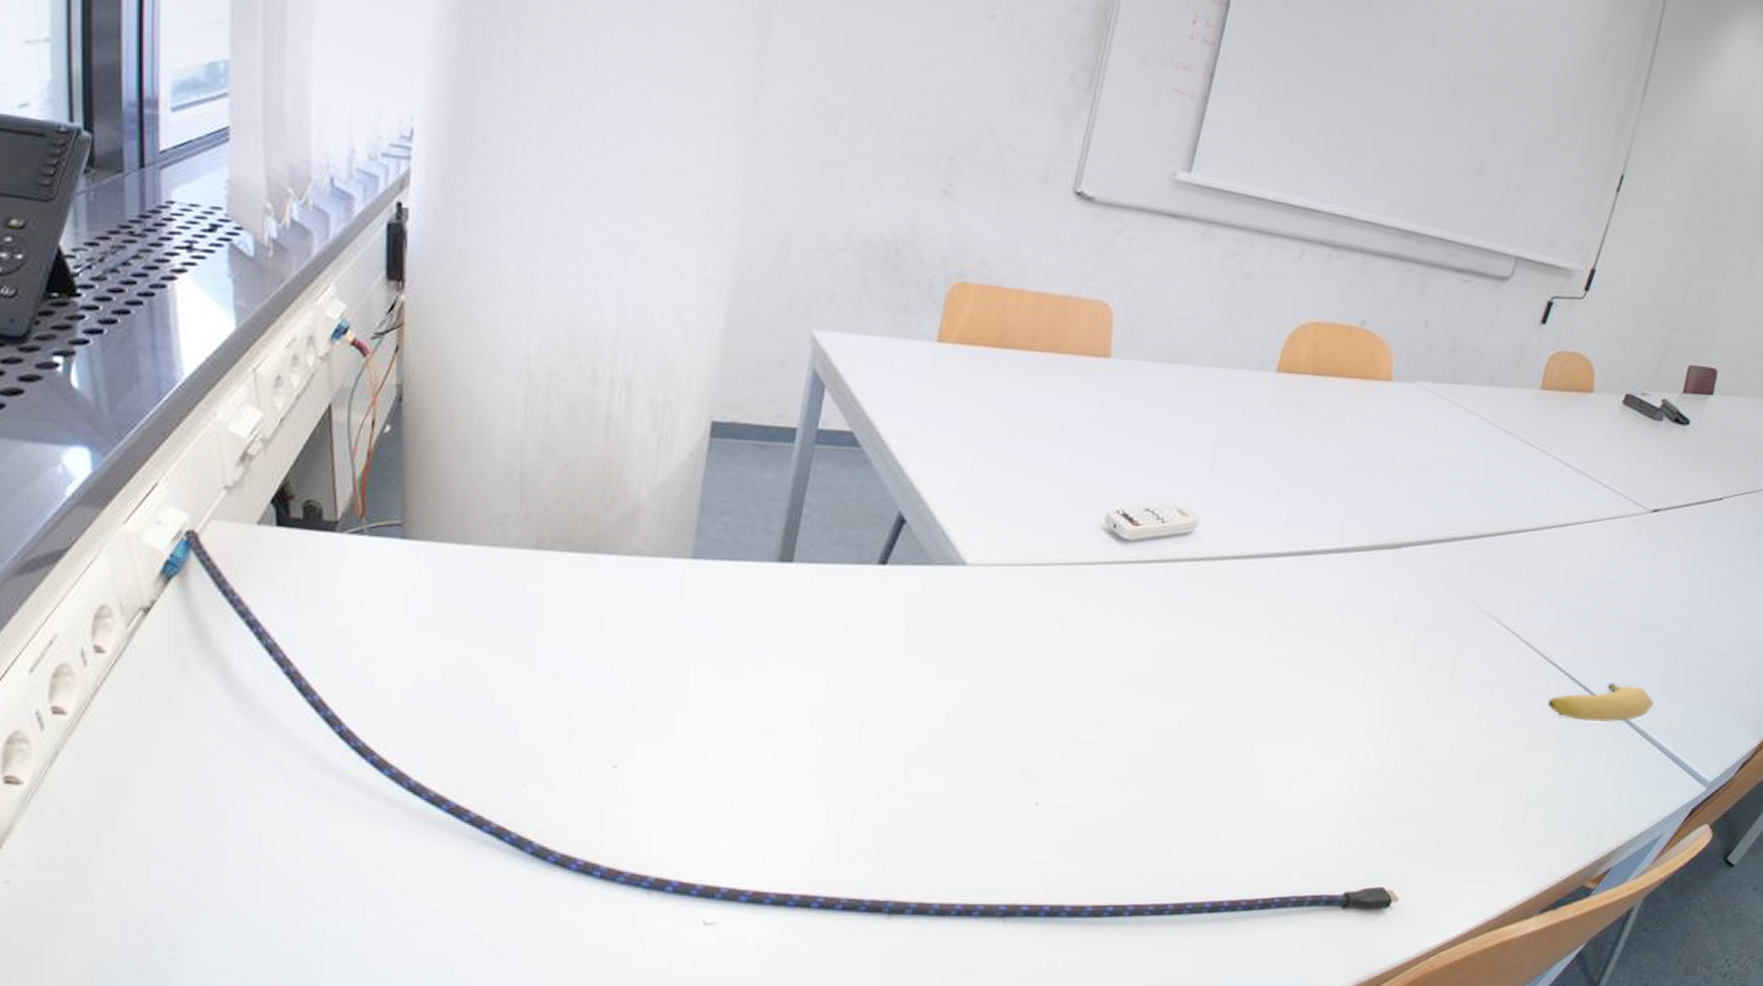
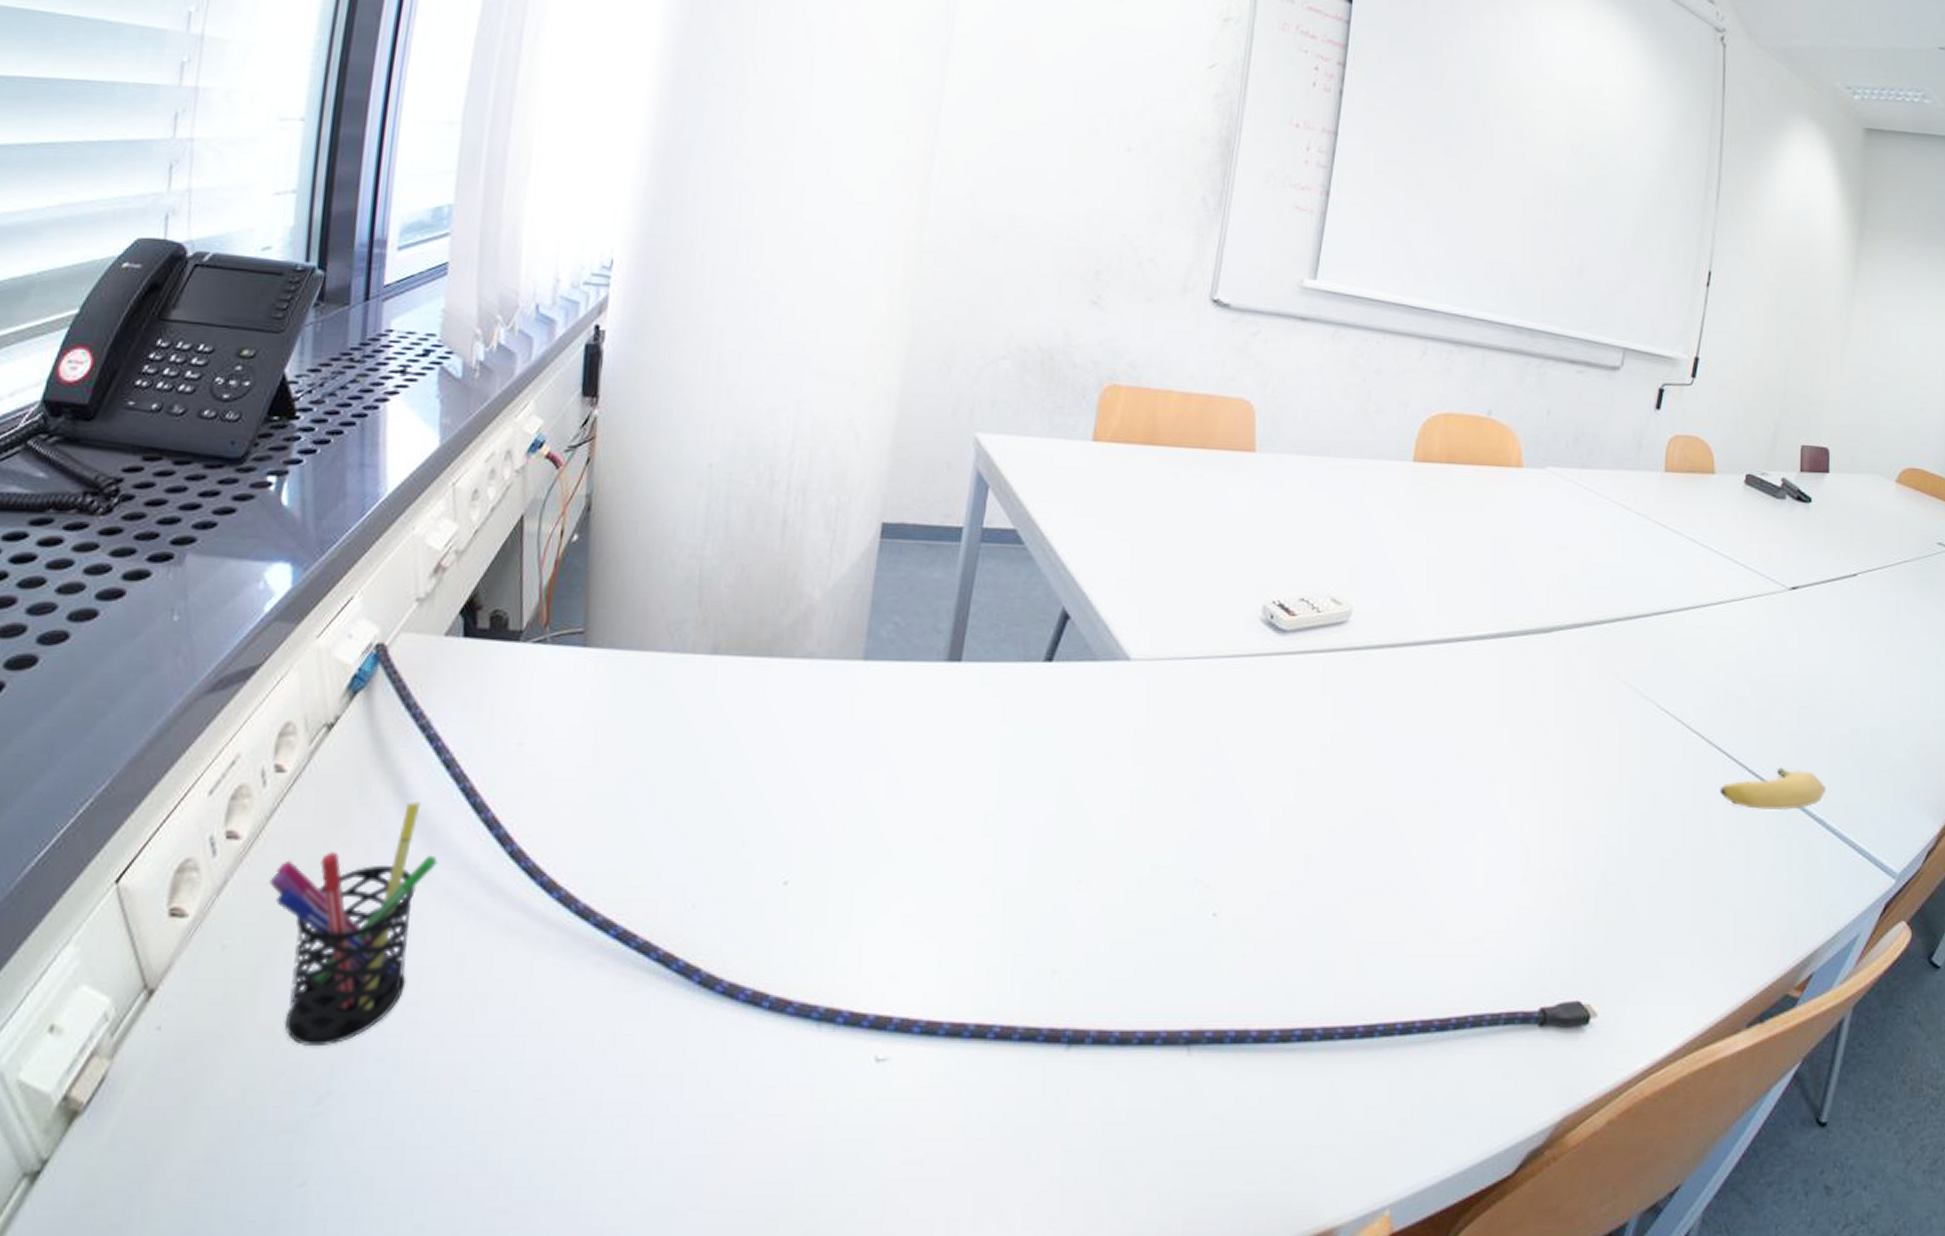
pen holder: none [100,682,267,900] -> present [269,801,437,1045]

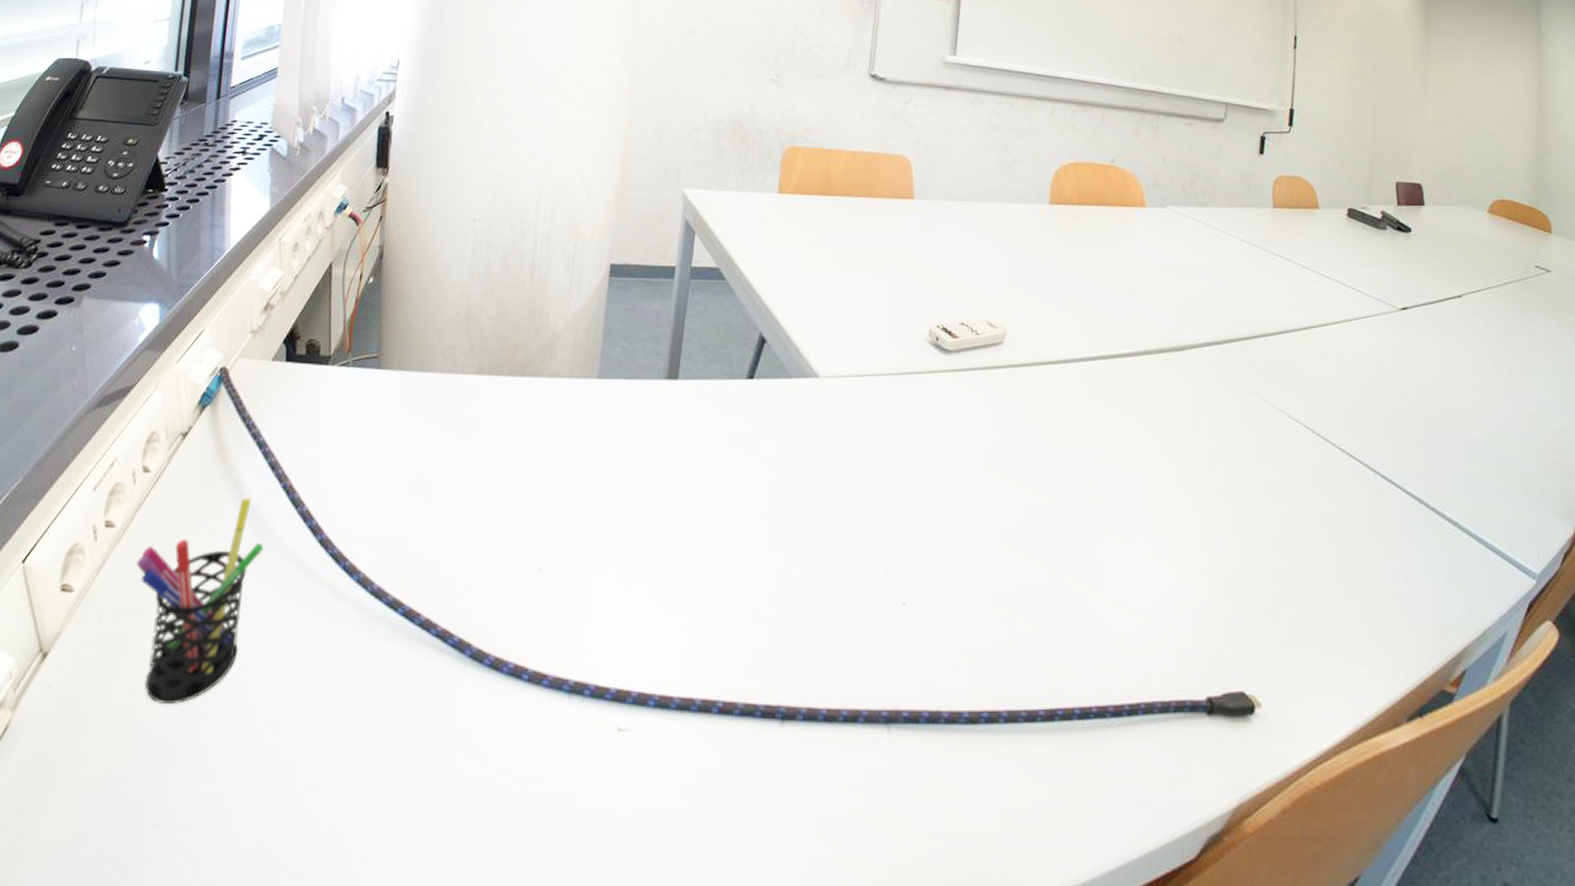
banana: present [1720,767,1827,811] -> none [1355,473,1458,513]

